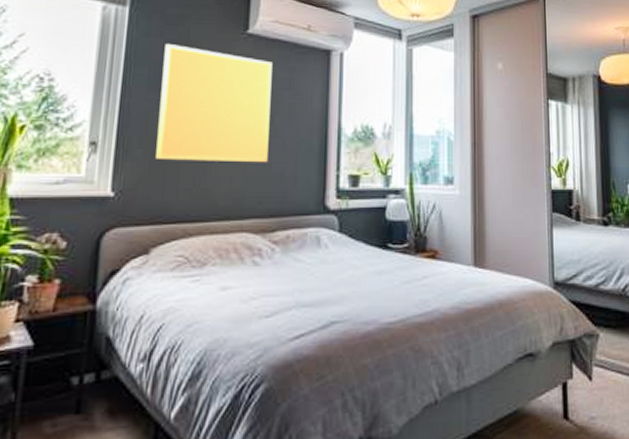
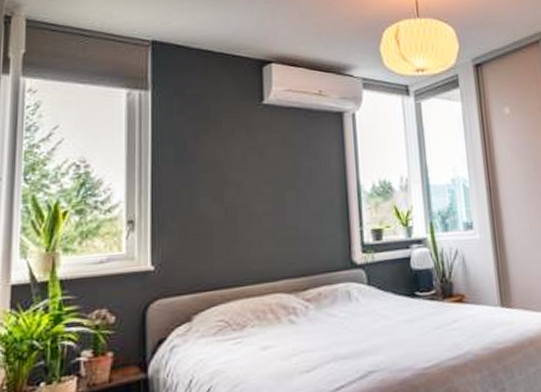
wall art: present [156,44,273,163] -> none [187,121,294,231]

